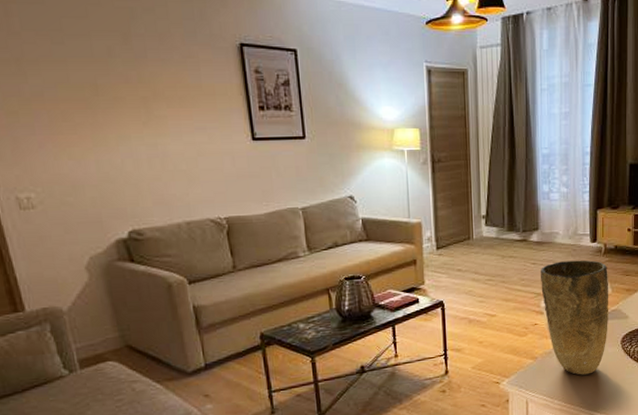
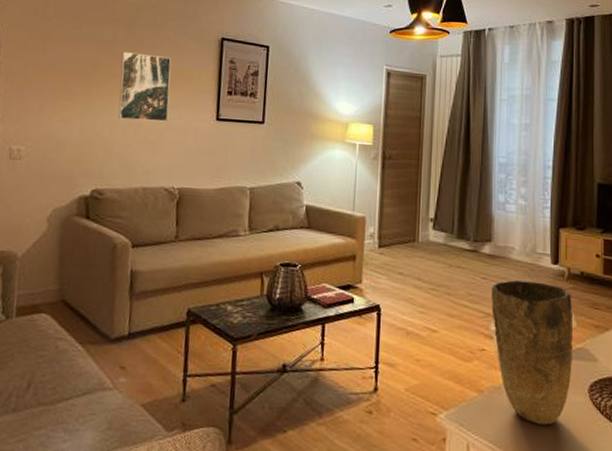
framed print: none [124,70,198,151] -> present [118,52,172,122]

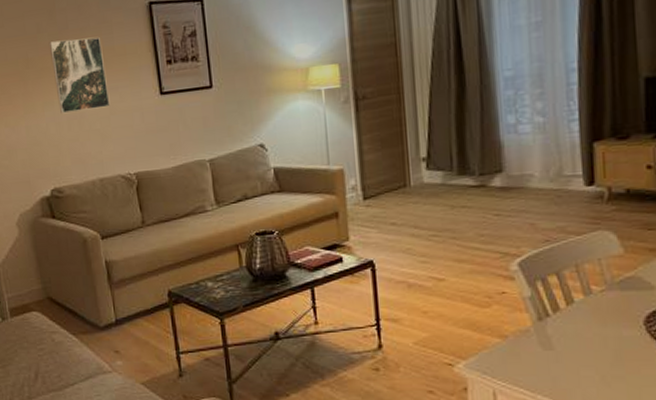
vase: present [491,280,574,425] -> none [508,209,621,365]

